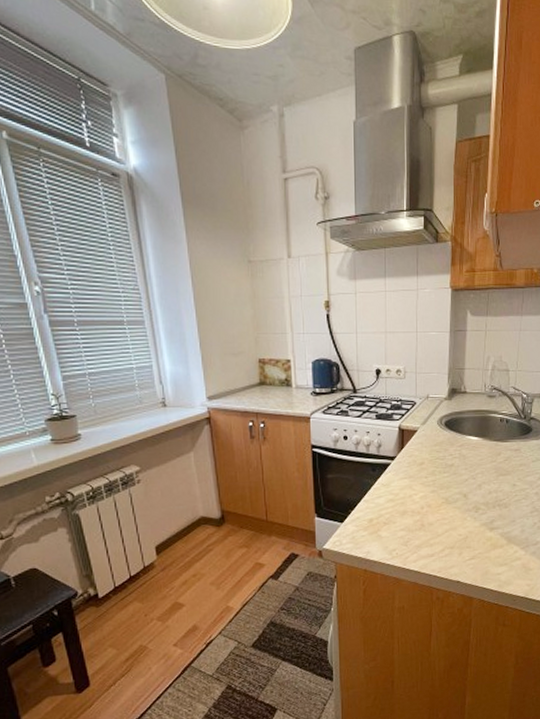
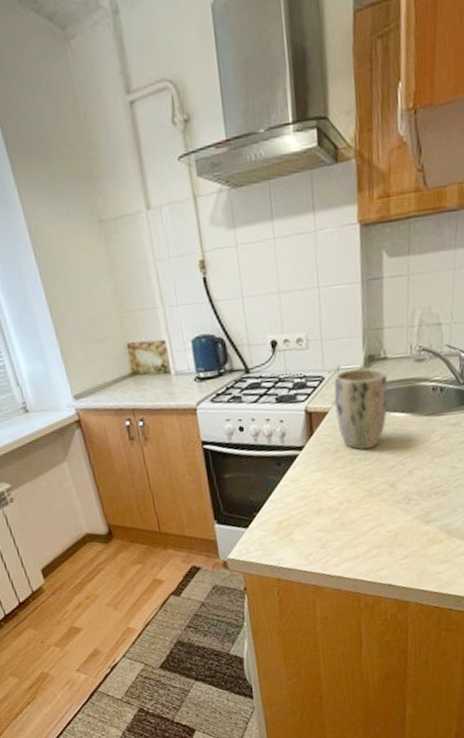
plant pot: none [423,398,465,464] -> present [334,368,388,450]

